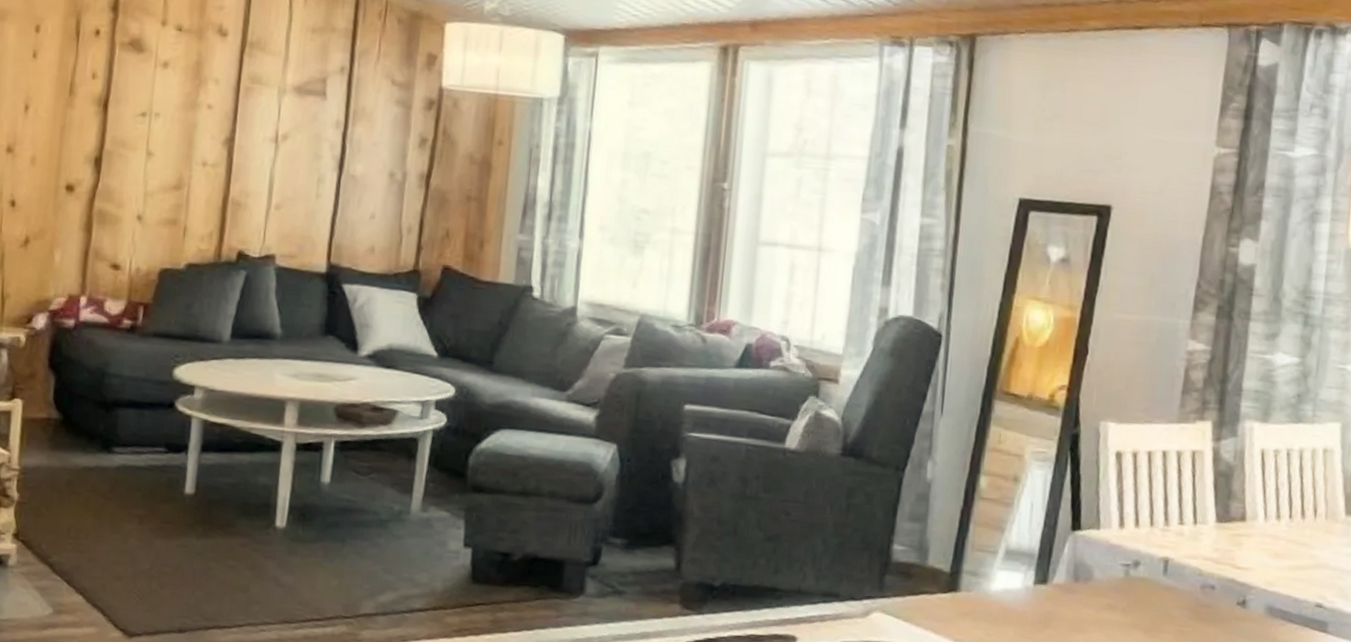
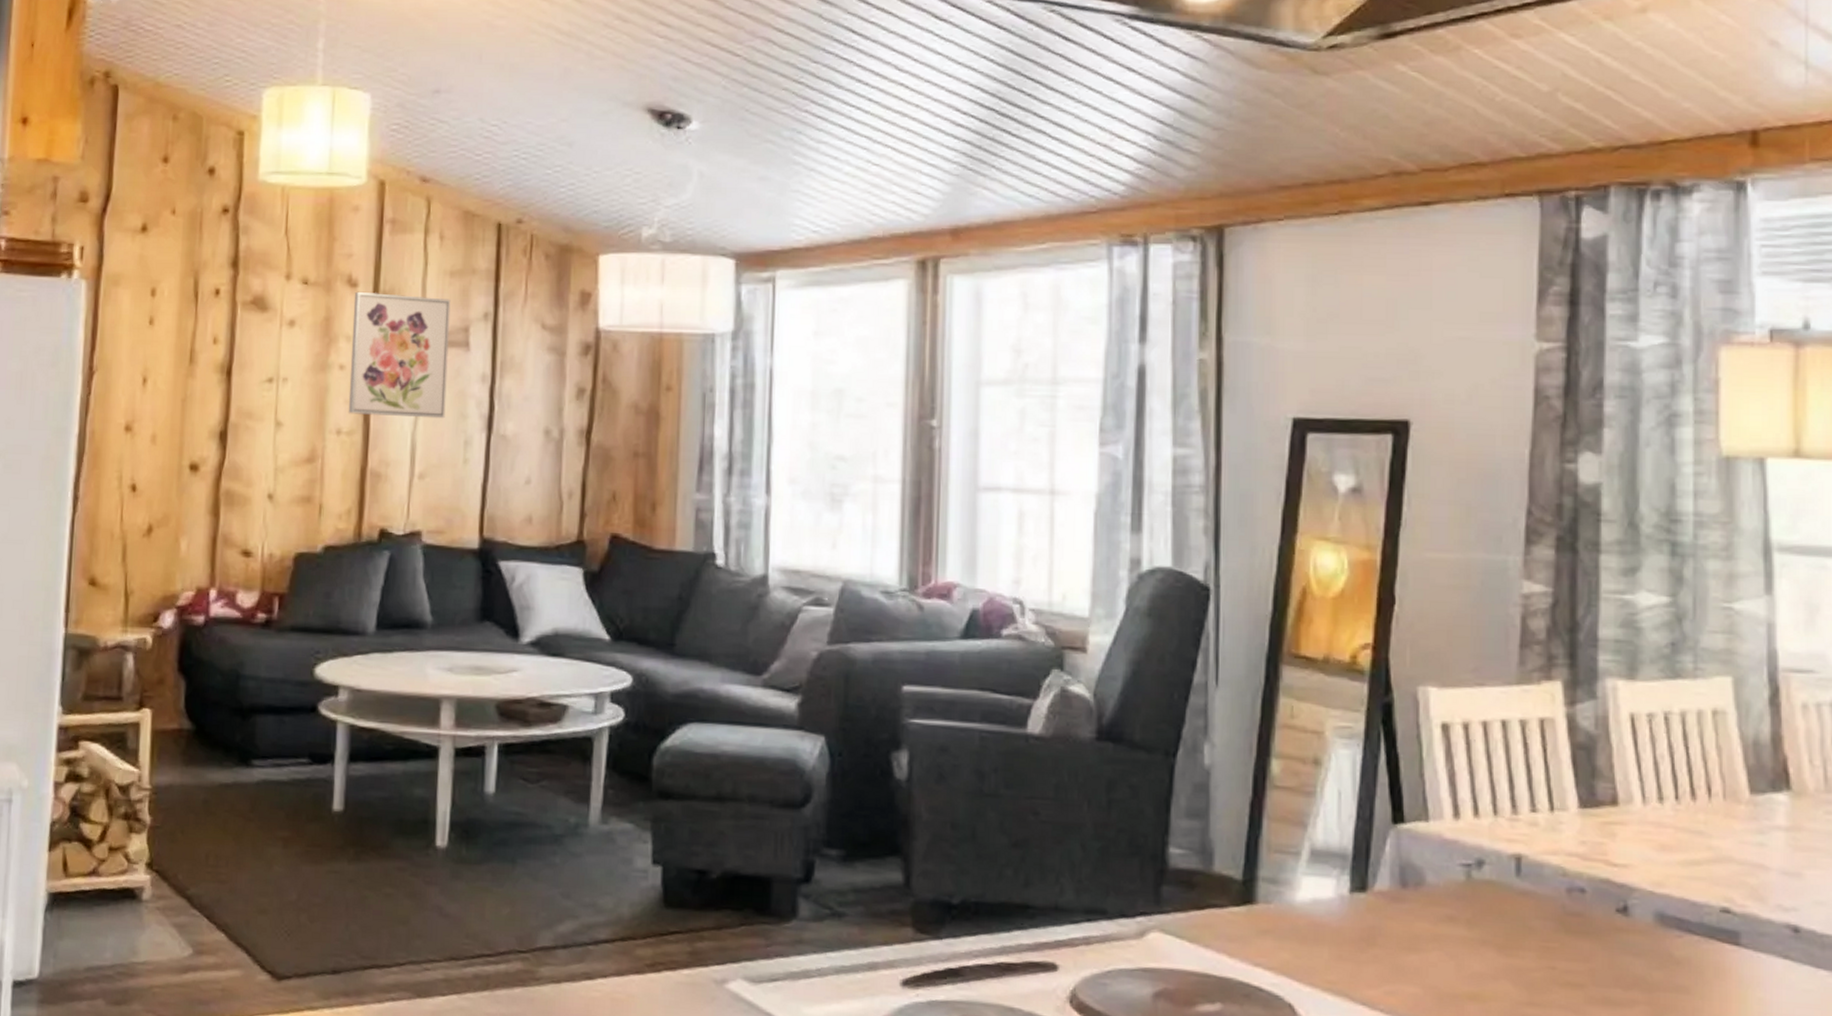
wall art: none [213,40,311,158] -> present [348,291,451,419]

